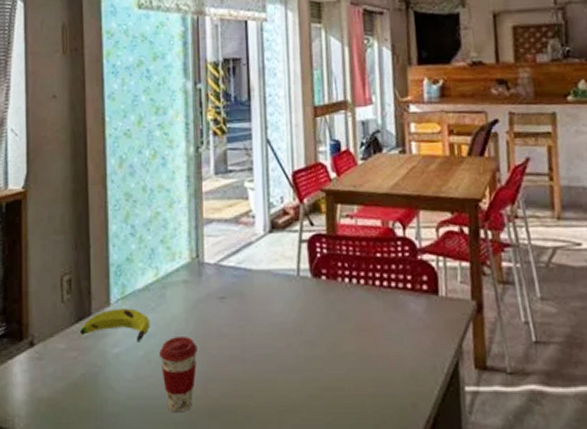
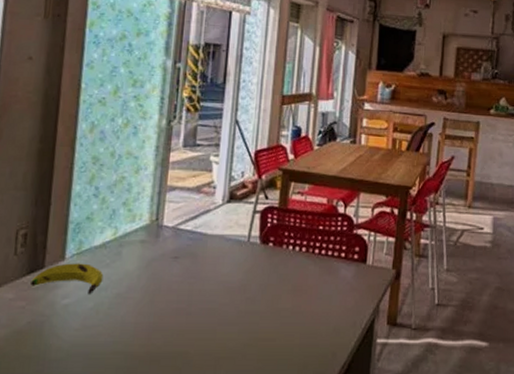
coffee cup: present [159,337,198,413] -> none [109,291,147,359]

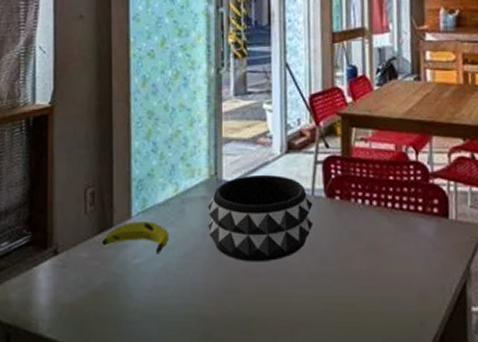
decorative bowl: none [143,221,248,302] -> present [208,174,314,262]

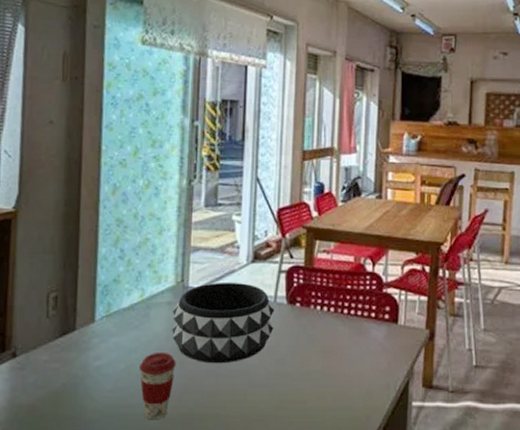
banana: present [101,221,169,254] -> none [62,325,133,357]
coffee cup: none [178,250,214,322] -> present [140,353,176,420]

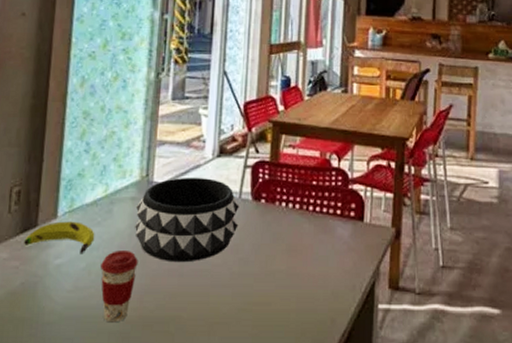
banana: none [62,325,133,357] -> present [23,221,95,255]

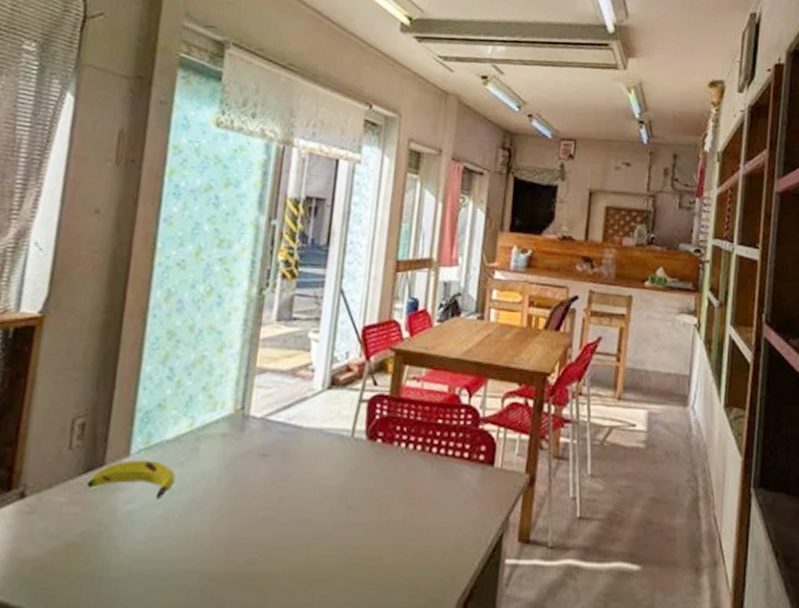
coffee cup: present [100,251,138,323] -> none [180,495,227,579]
decorative bowl: present [135,177,239,263] -> none [224,411,351,510]

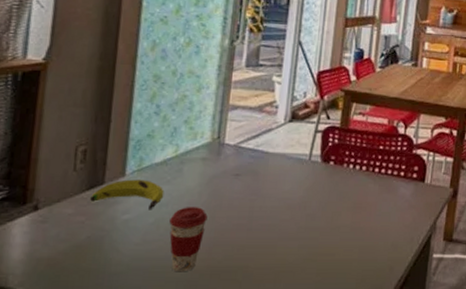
coffee cup: none [180,495,227,579] -> present [169,207,208,272]

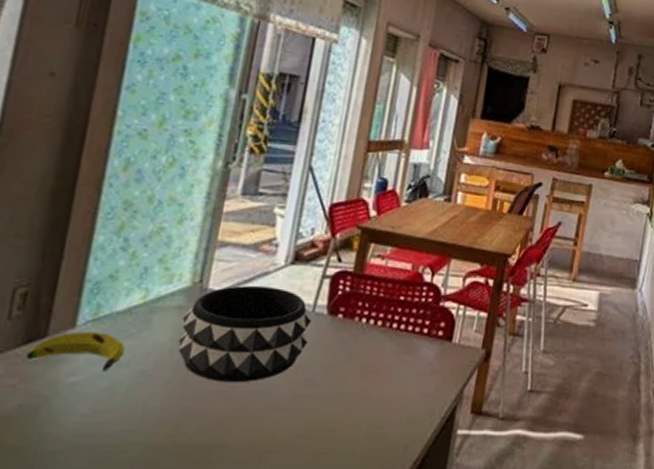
coffee cup: present [169,207,208,272] -> none [126,368,179,452]
decorative bowl: none [204,139,309,218] -> present [177,285,312,383]

